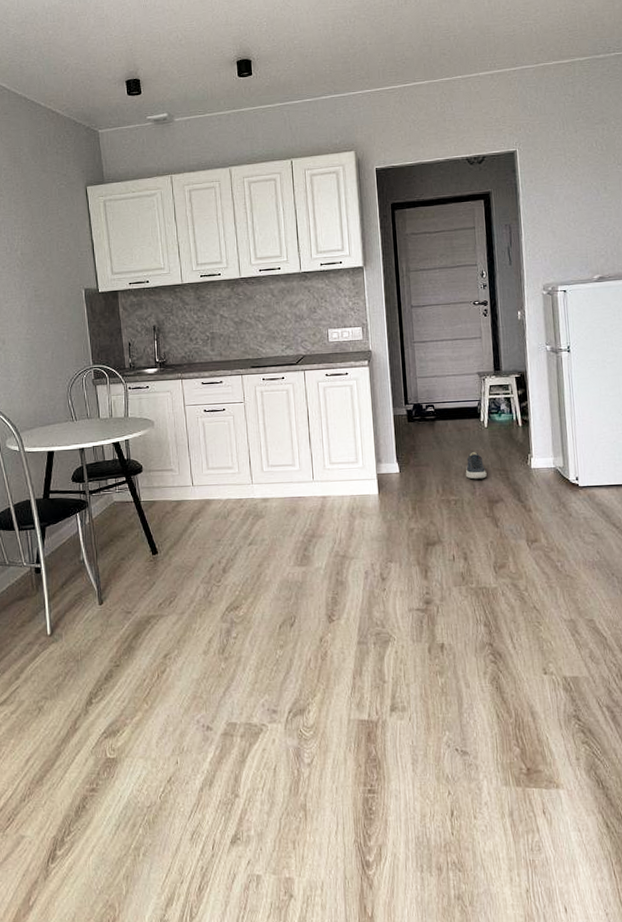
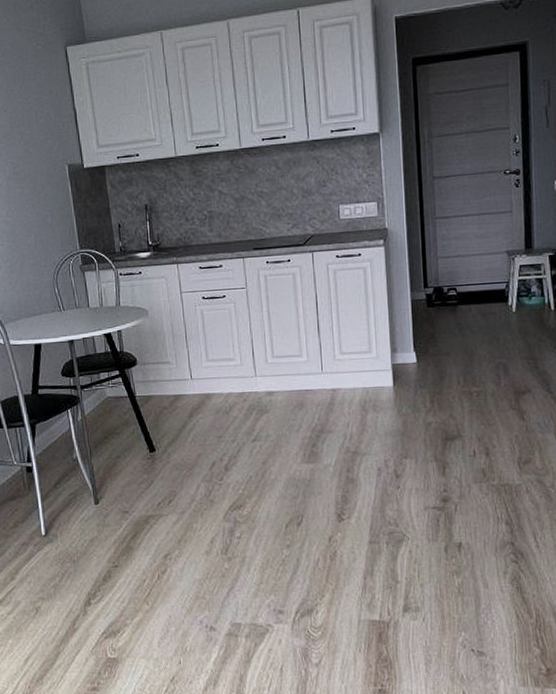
shoe: present [465,451,487,479] -> none [489,338,513,369]

